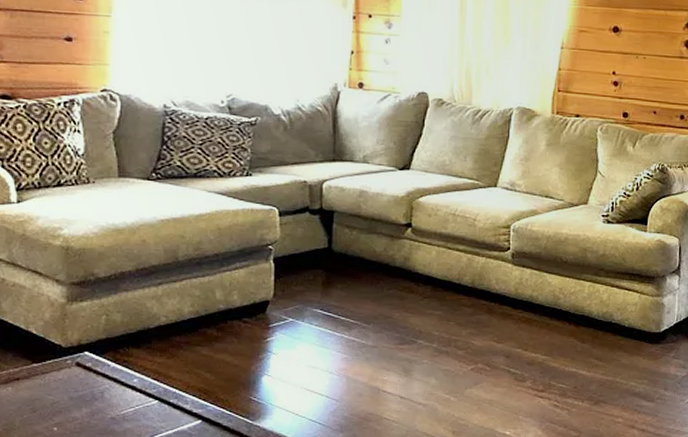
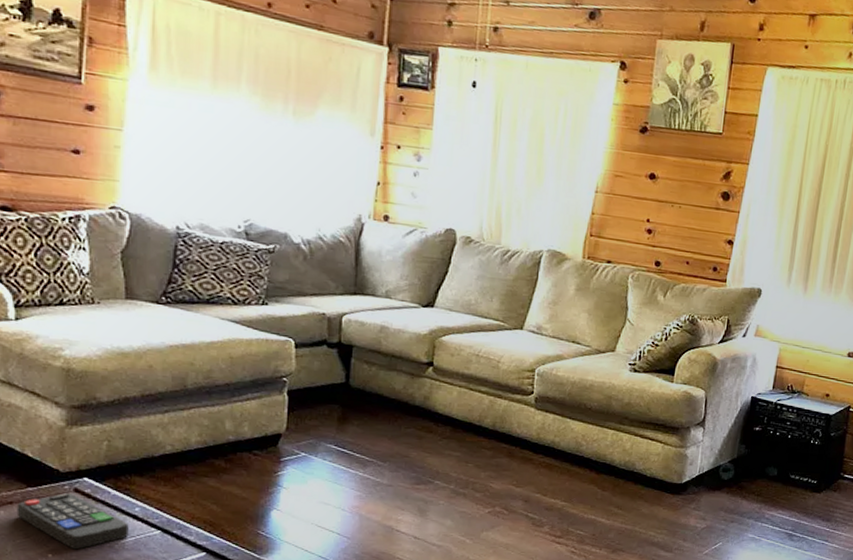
remote control: none [23,368,128,422] -> present [16,493,129,550]

